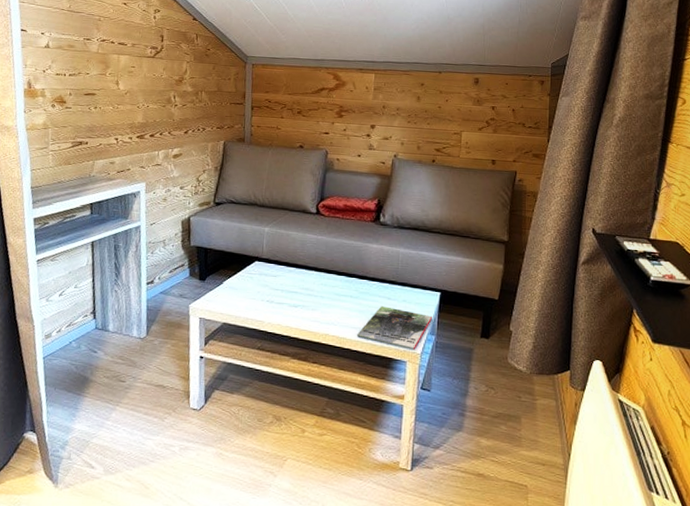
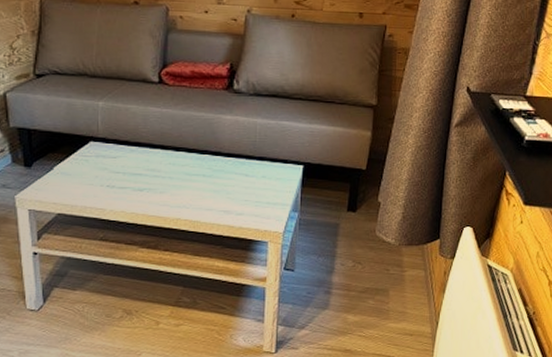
magazine: present [357,306,433,350] -> none [213,184,296,229]

